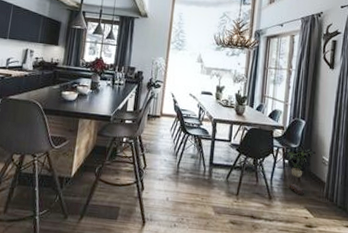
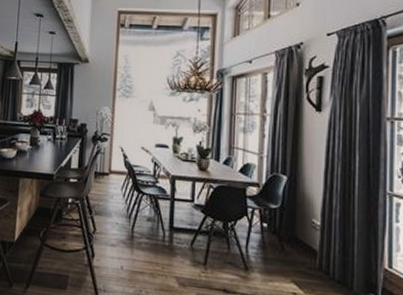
decorative plant: present [285,146,316,194] -> none [263,206,303,265]

